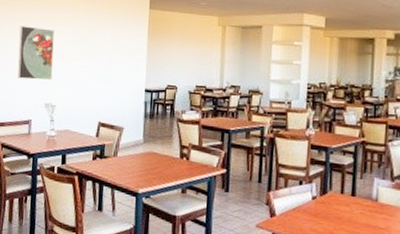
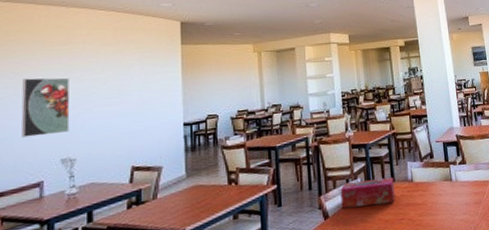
tissue box: none [290,184,355,219] -> present [340,177,395,209]

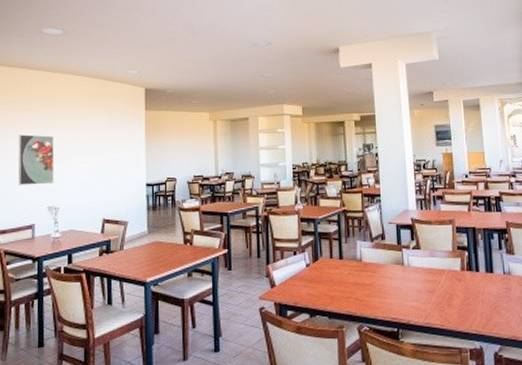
tissue box: present [340,177,395,209] -> none [287,254,343,280]

